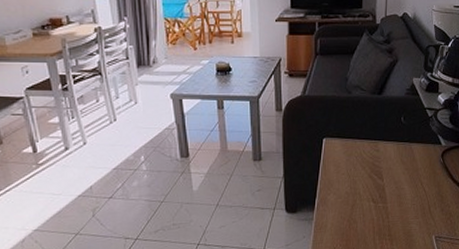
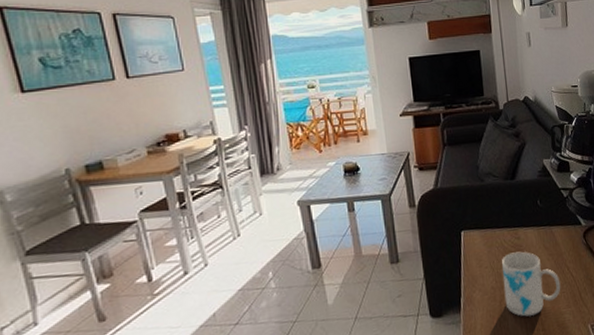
mug: none [357,163,412,222] -> present [502,251,561,317]

